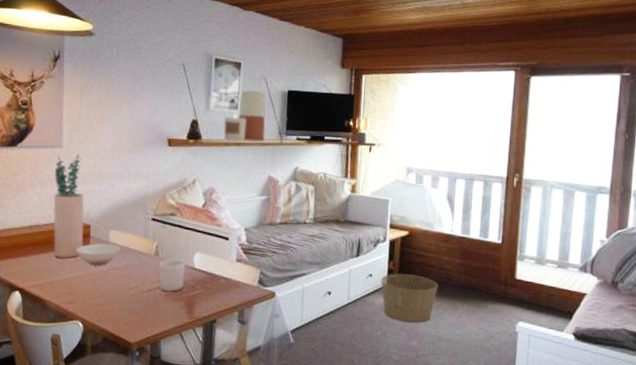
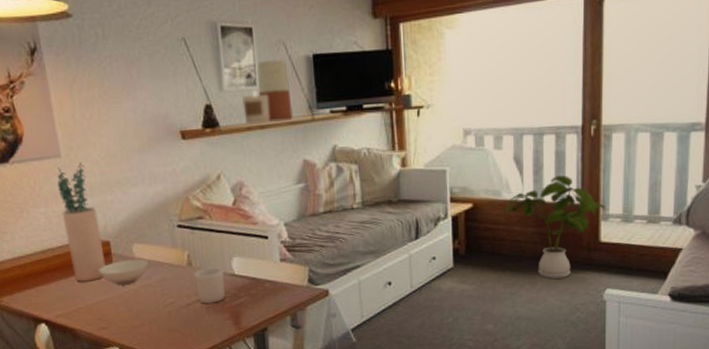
basket: present [381,273,438,323] -> none [446,251,512,305]
house plant: none [436,216,522,308] -> present [505,175,605,279]

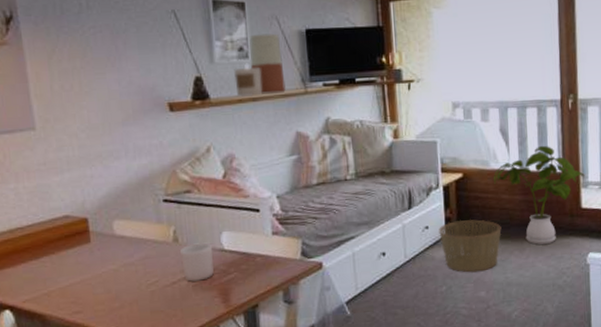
vase: present [57,162,106,282] -> none [30,135,82,263]
bowl: present [99,259,149,285] -> none [74,236,131,265]
basket: none [446,251,512,305] -> present [439,219,502,273]

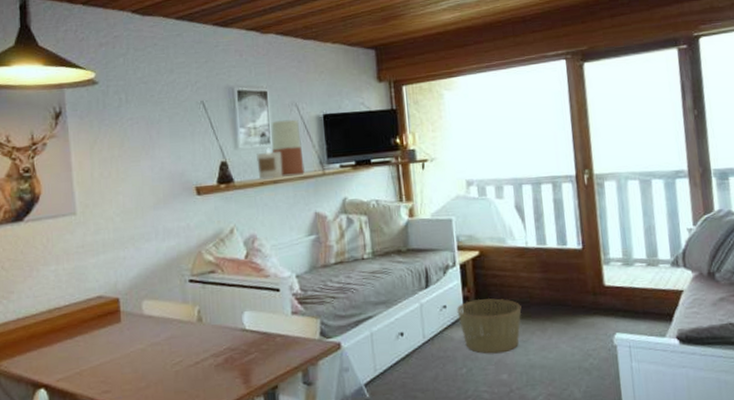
mug: present [179,241,215,282] -> none [203,321,236,362]
house plant: present [494,145,585,245] -> none [511,221,606,325]

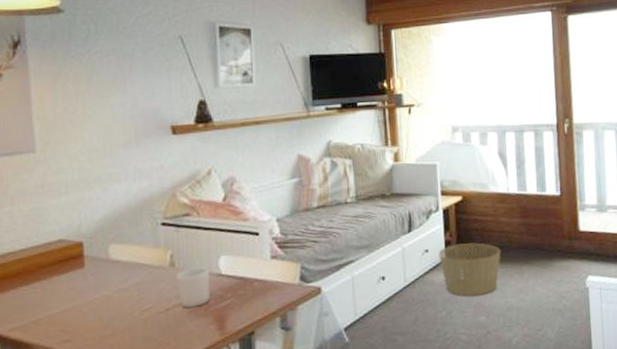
mug: none [203,321,236,362] -> present [175,266,211,308]
candle: present [256,148,283,180] -> none [238,87,266,120]
vase: present [270,119,305,177] -> none [253,59,288,118]

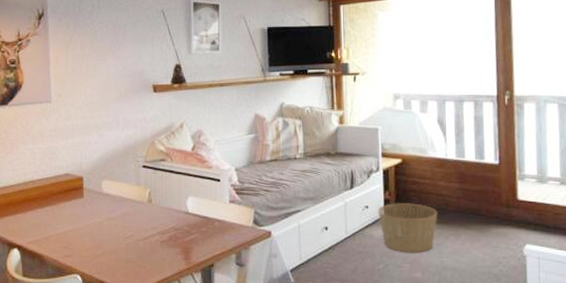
mug: present [175,266,211,308] -> none [152,204,180,238]

